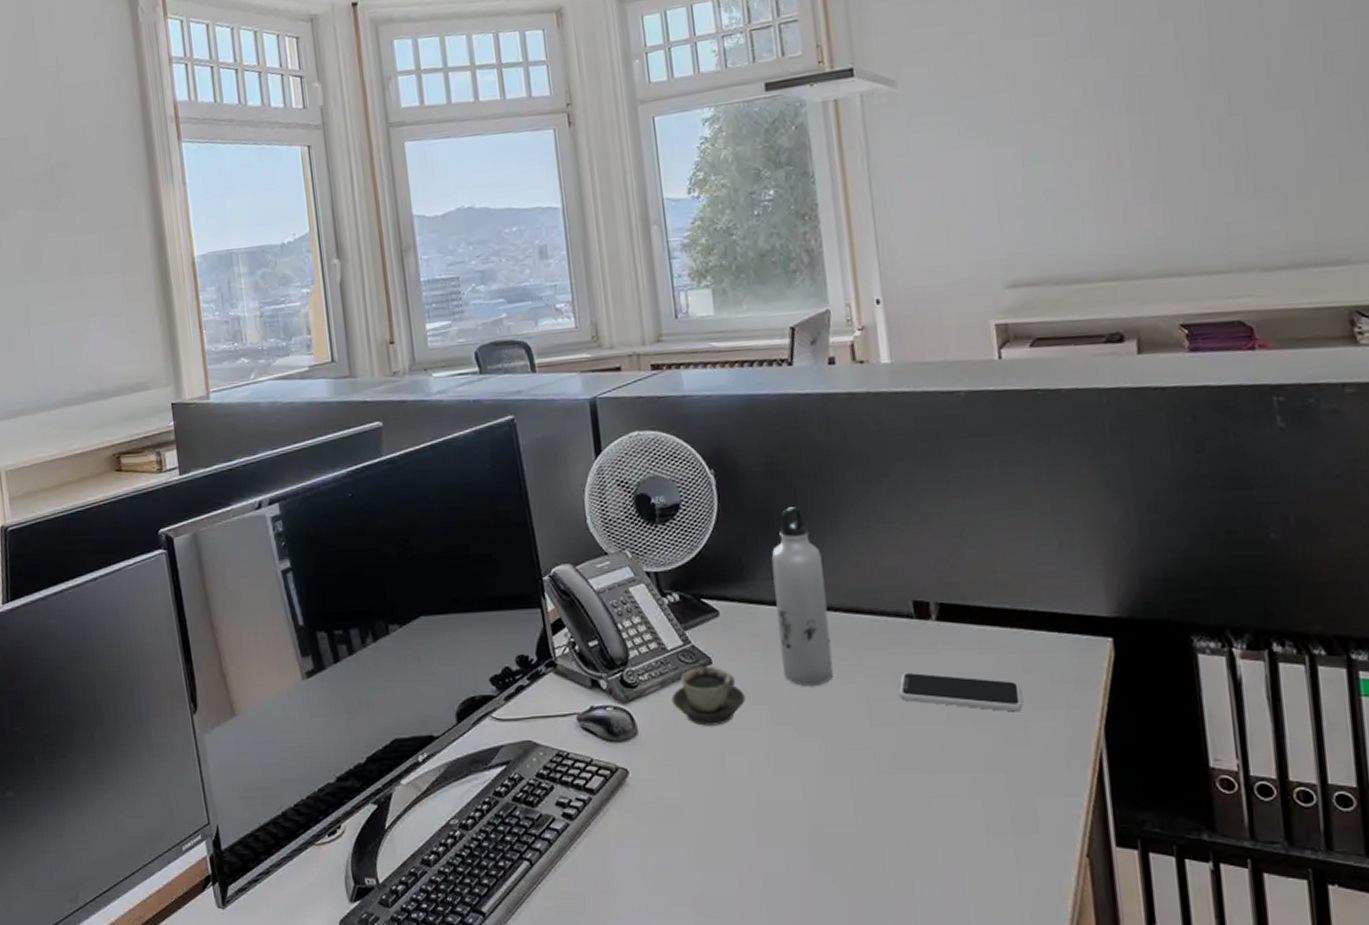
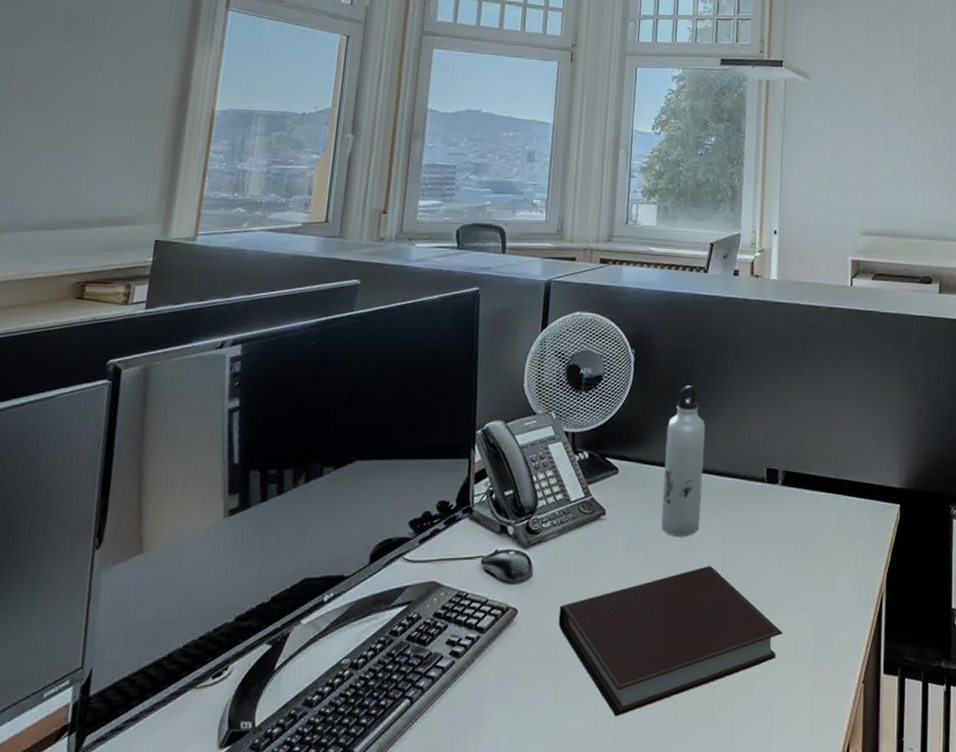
cup: present [671,667,746,726] -> none [566,517,627,570]
notebook: none [676,719,966,886] -> present [558,566,783,717]
smartphone: present [898,672,1024,712] -> none [746,527,834,562]

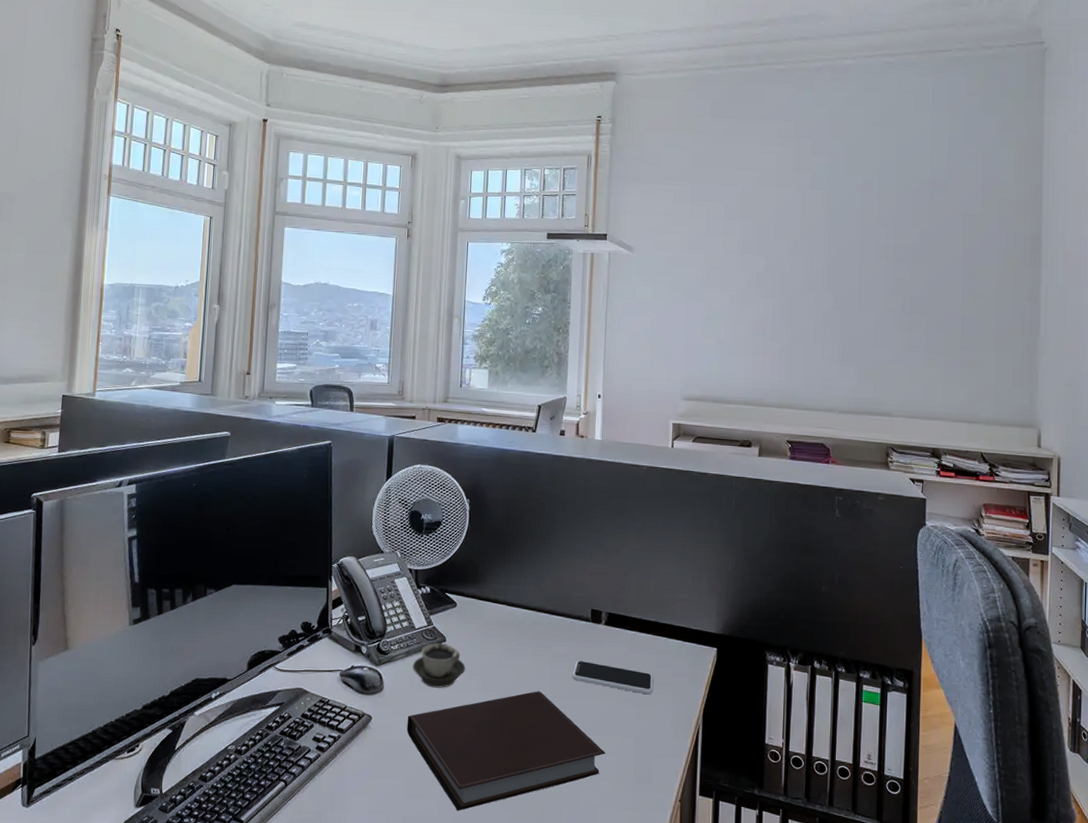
cup: none [566,517,627,570] -> present [412,643,466,688]
water bottle: present [661,385,705,536] -> none [495,533,534,664]
smartphone: none [746,527,834,562] -> present [572,660,654,695]

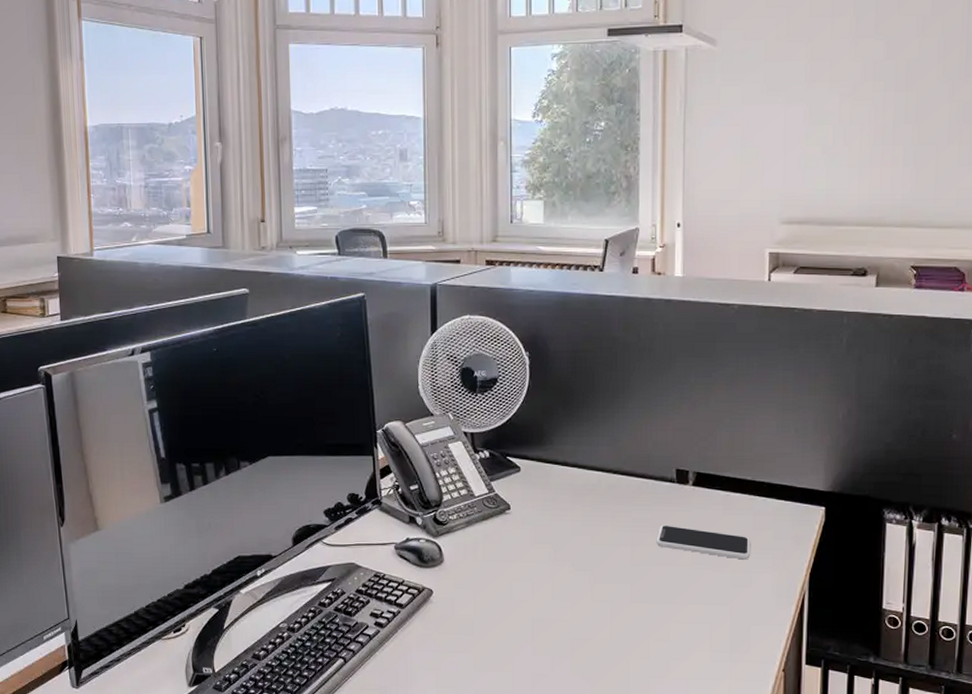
notebook: present [407,691,606,811] -> none [472,559,698,685]
cup: present [412,643,466,688] -> none [474,511,534,559]

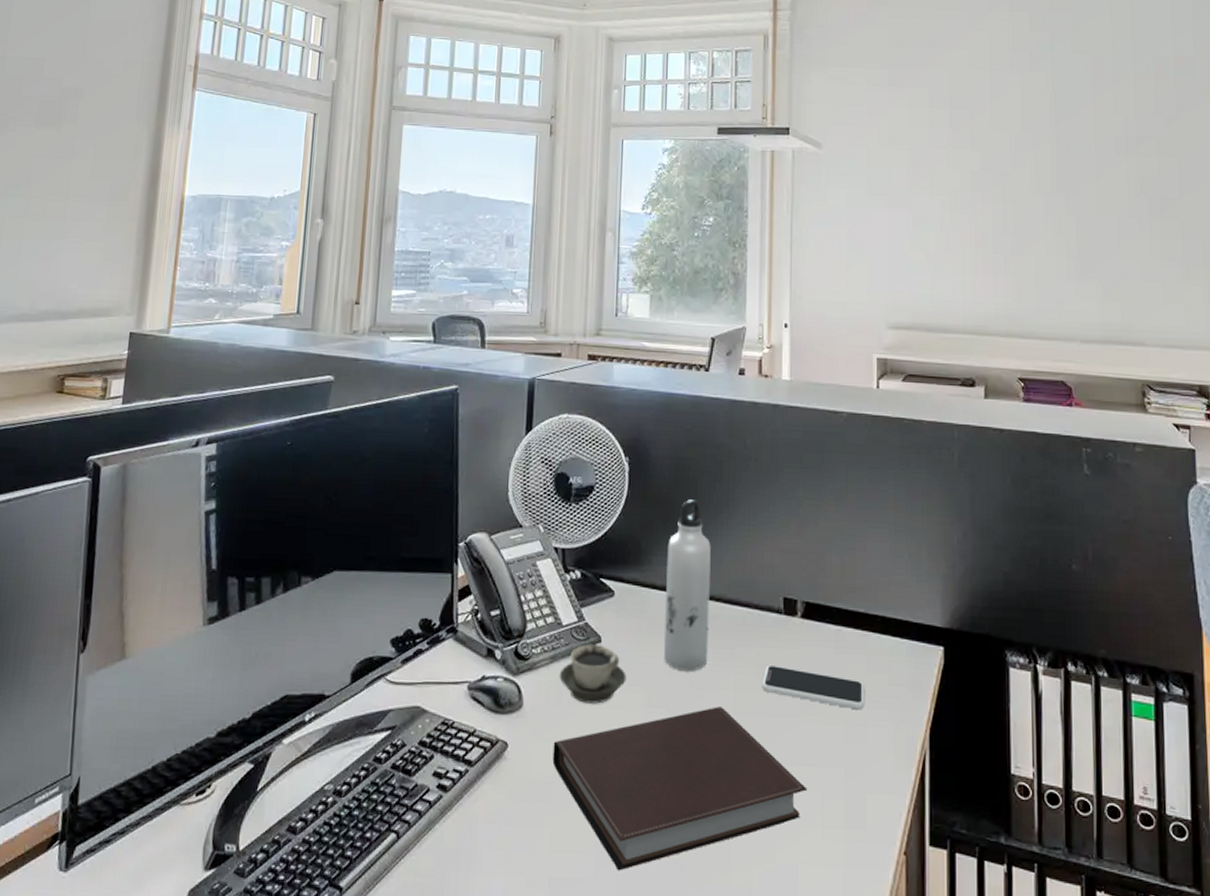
notebook: none [472,559,698,685] -> present [552,706,808,871]
cup: none [474,511,534,559] -> present [559,644,626,704]
water bottle: none [567,387,608,531] -> present [664,499,711,671]

